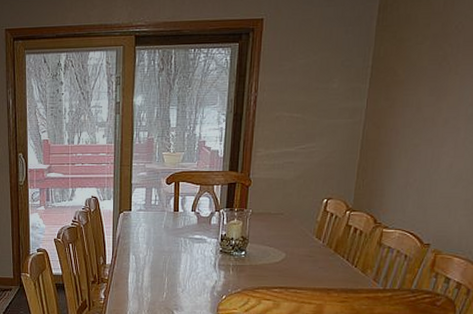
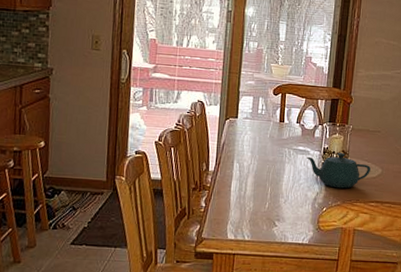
teapot: none [204,239,273,275] -> present [307,153,371,189]

